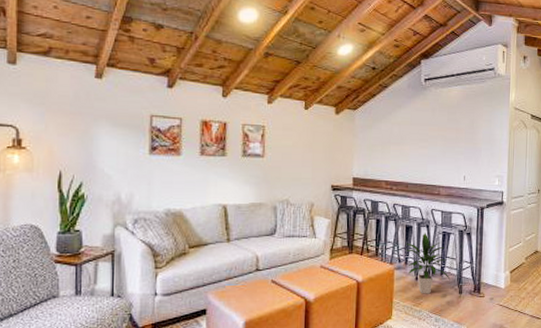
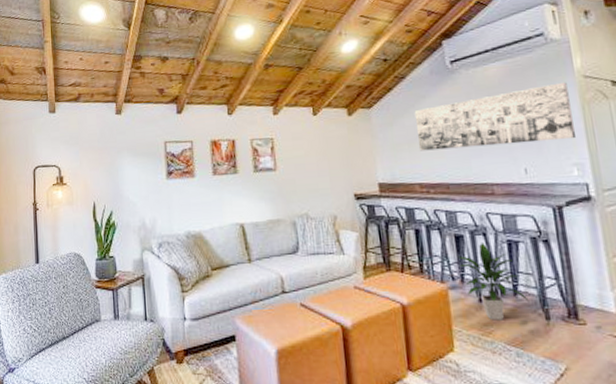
wall art: none [389,110,503,157] -> present [414,82,575,151]

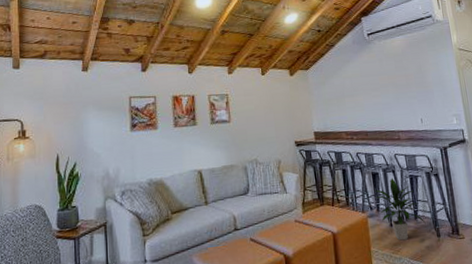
wall art: present [414,82,575,151] -> none [341,53,454,105]

